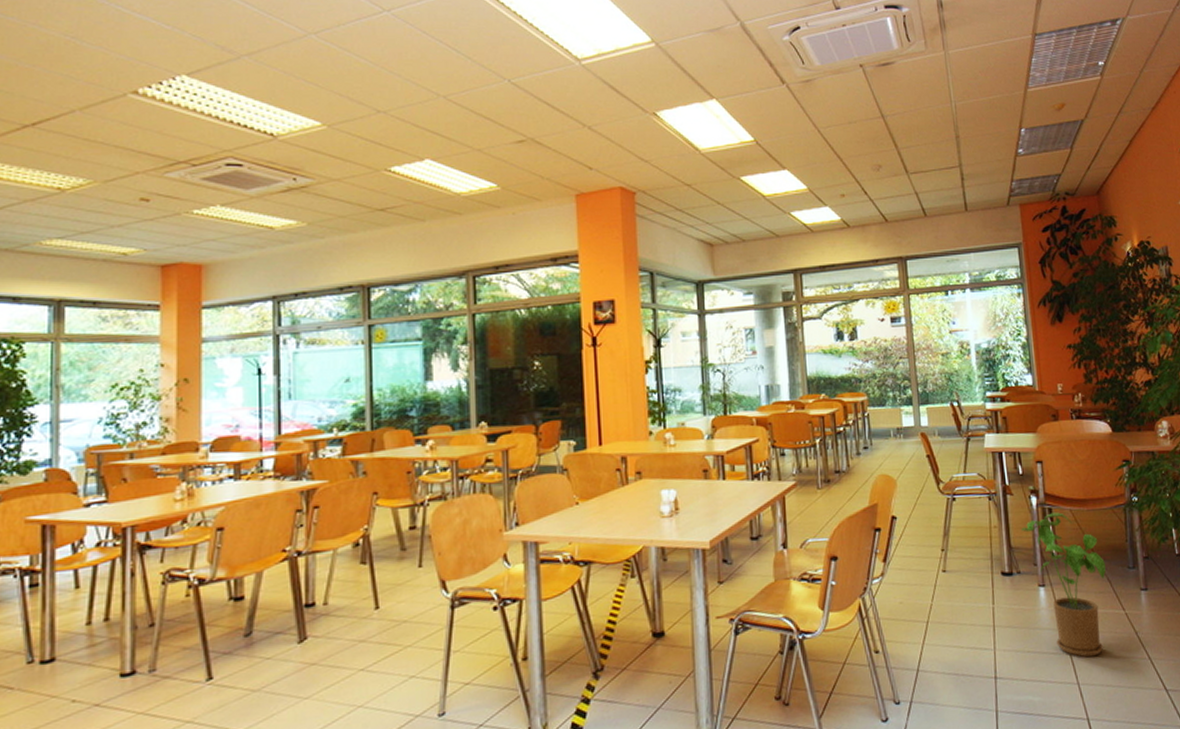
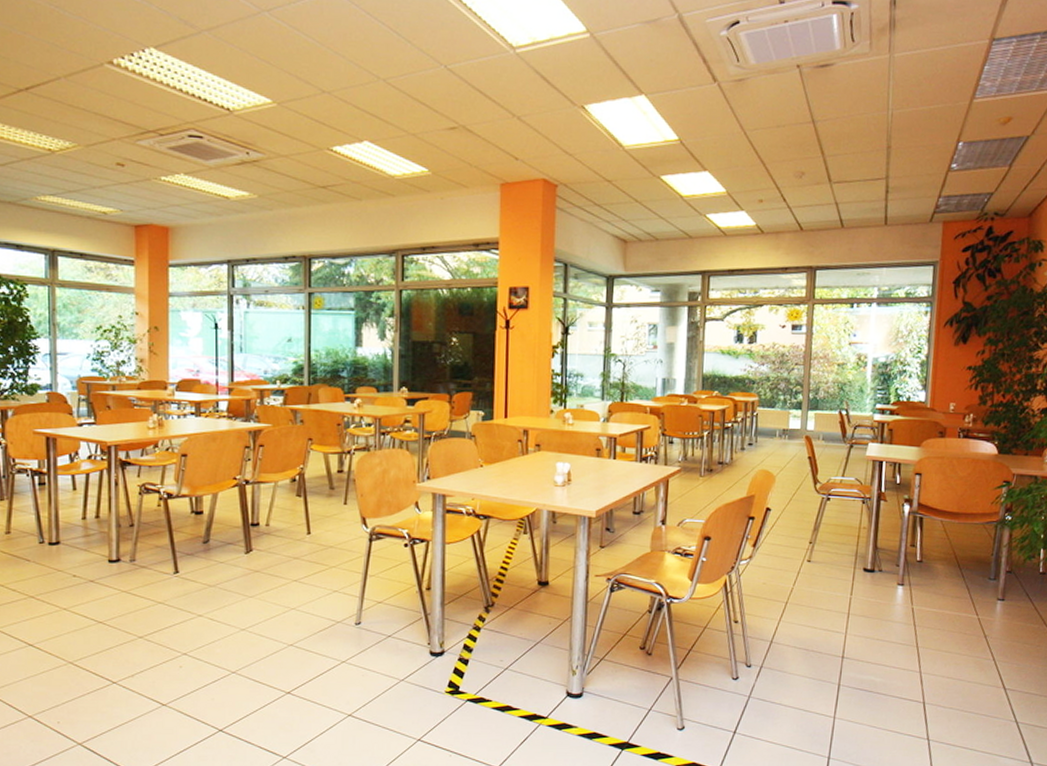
house plant: present [1021,512,1106,658] -> none [890,521,967,652]

